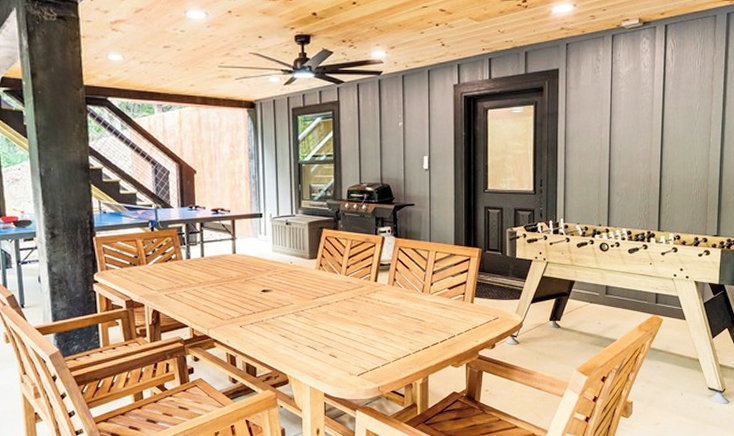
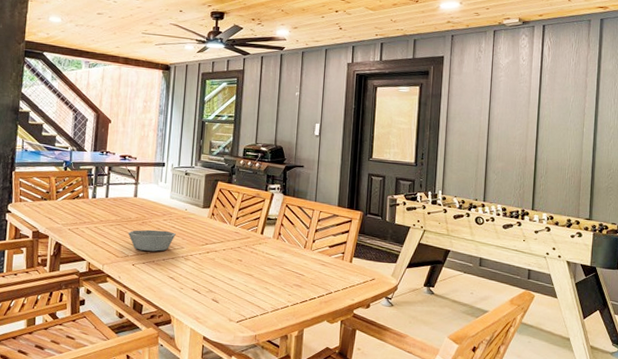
bowl: none [231,287,283,310] -> present [128,229,176,251]

